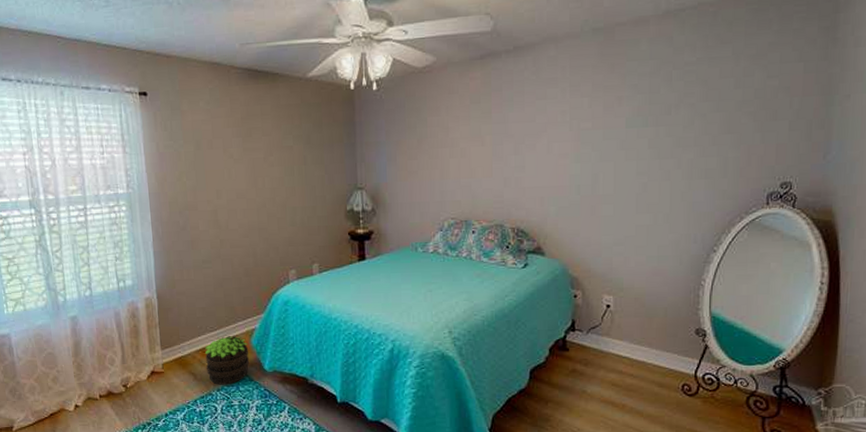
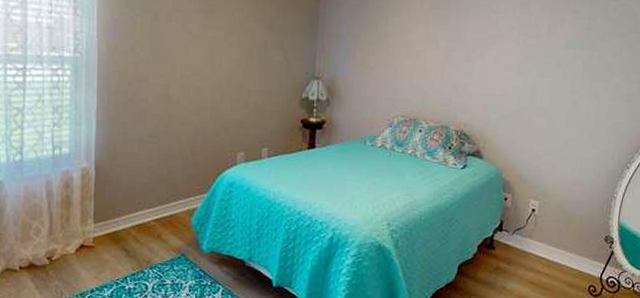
potted plant: present [204,336,250,385] -> none [140,214,188,263]

